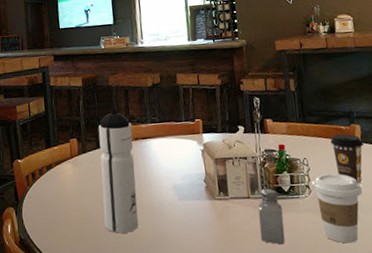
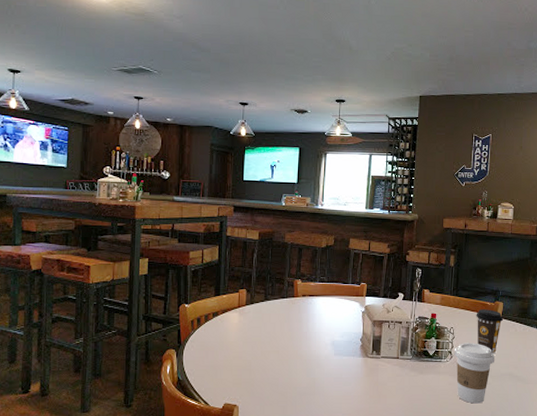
water bottle: present [98,109,139,234] -> none [263,265,301,381]
saltshaker: present [258,188,285,245] -> none [402,351,425,401]

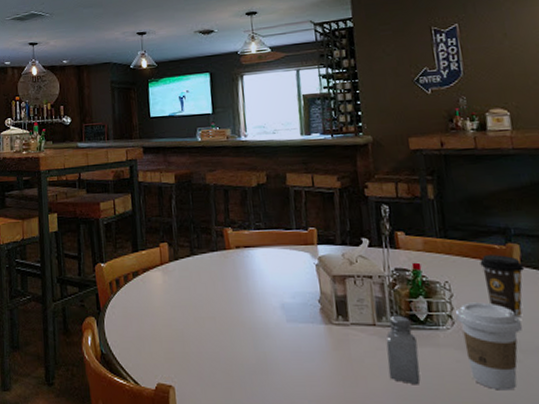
saltshaker: none [402,351,425,401] -> present [386,315,421,385]

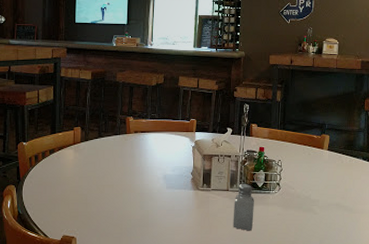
coffee cup: present [455,302,522,391] -> none [282,174,322,233]
coffee cup: present [479,255,525,318] -> none [303,142,330,185]

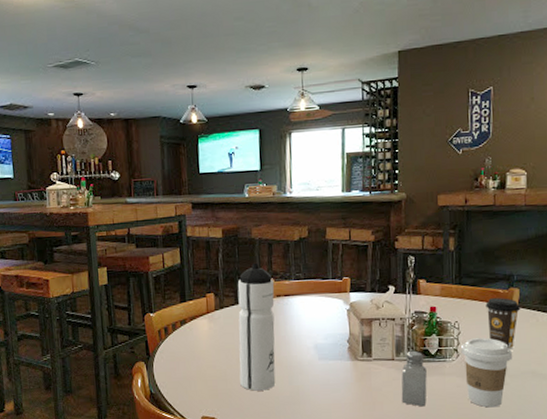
water bottle: none [98,103,133,214] -> present [237,263,276,391]
coffee cup: none [282,174,322,233] -> present [460,337,512,408]
coffee cup: none [303,142,330,185] -> present [485,298,521,349]

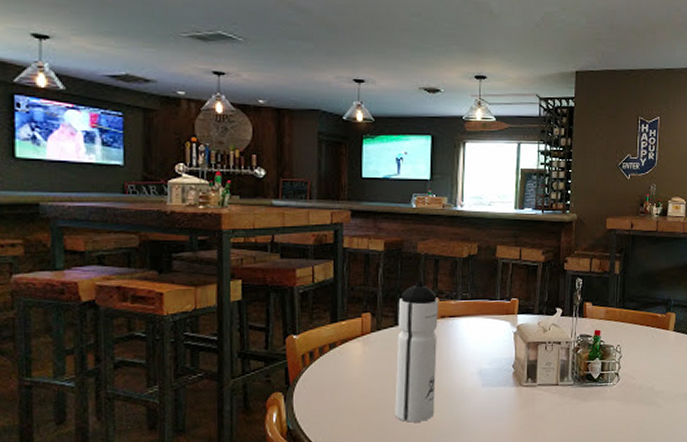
saltshaker: present [401,350,427,407] -> none [563,375,589,433]
coffee cup: present [460,337,512,408] -> none [621,361,667,431]
coffee cup: present [485,298,521,349] -> none [645,322,676,373]

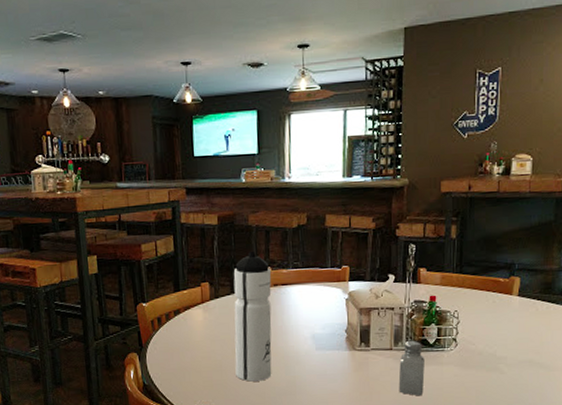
saltshaker: none [563,375,589,433] -> present [398,340,425,396]

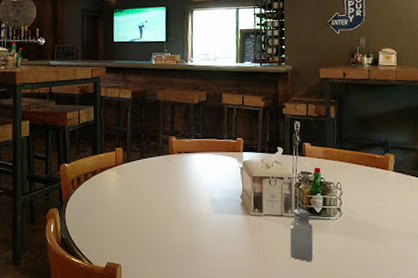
water bottle: present [233,252,272,382] -> none [142,123,176,240]

